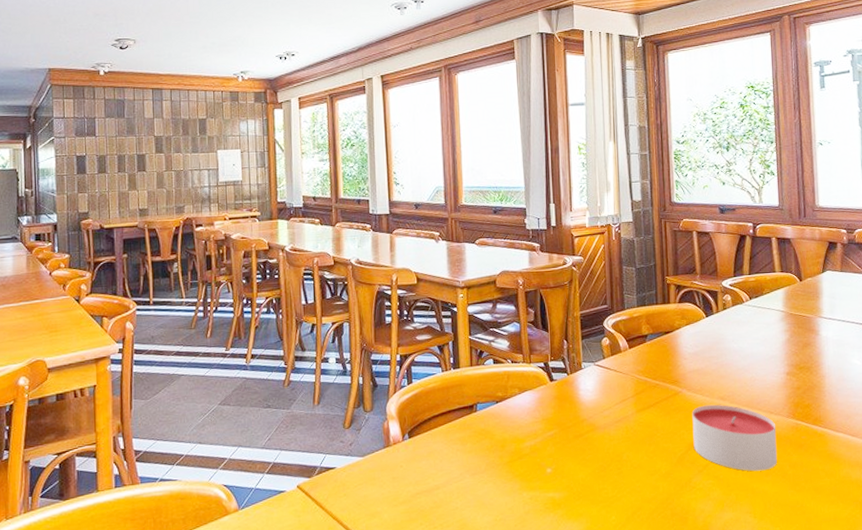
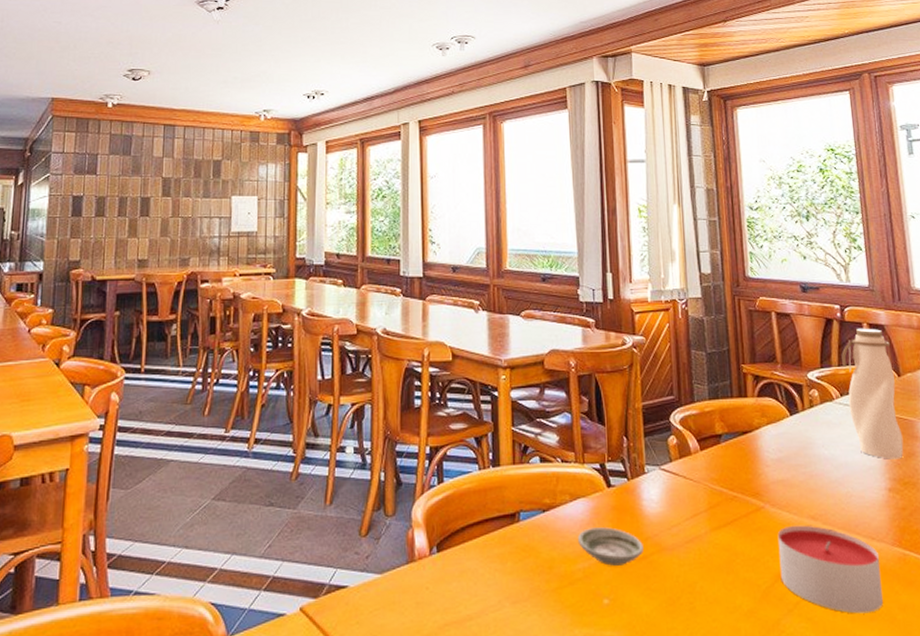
saucer: none [526,413,580,443] -> present [578,527,644,566]
water bottle: none [752,241,801,349] -> present [841,328,904,459]

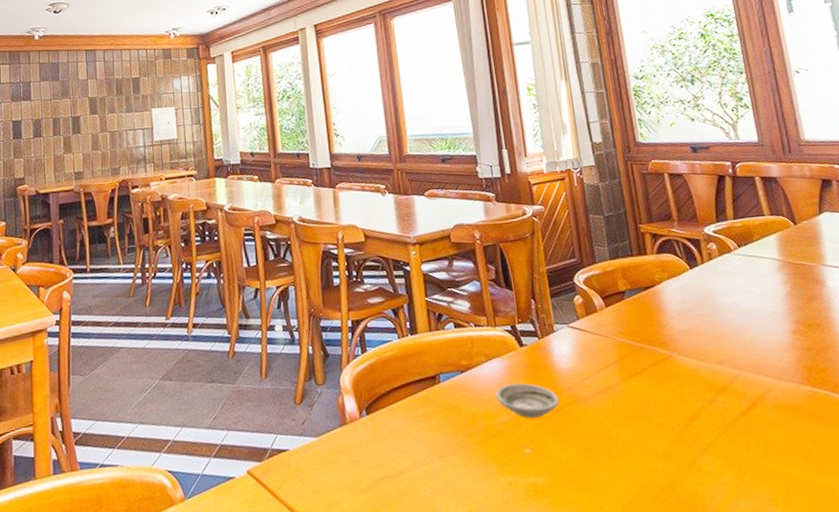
candle: present [777,525,883,614] -> none [686,370,796,450]
water bottle: present [841,328,904,459] -> none [736,181,805,304]

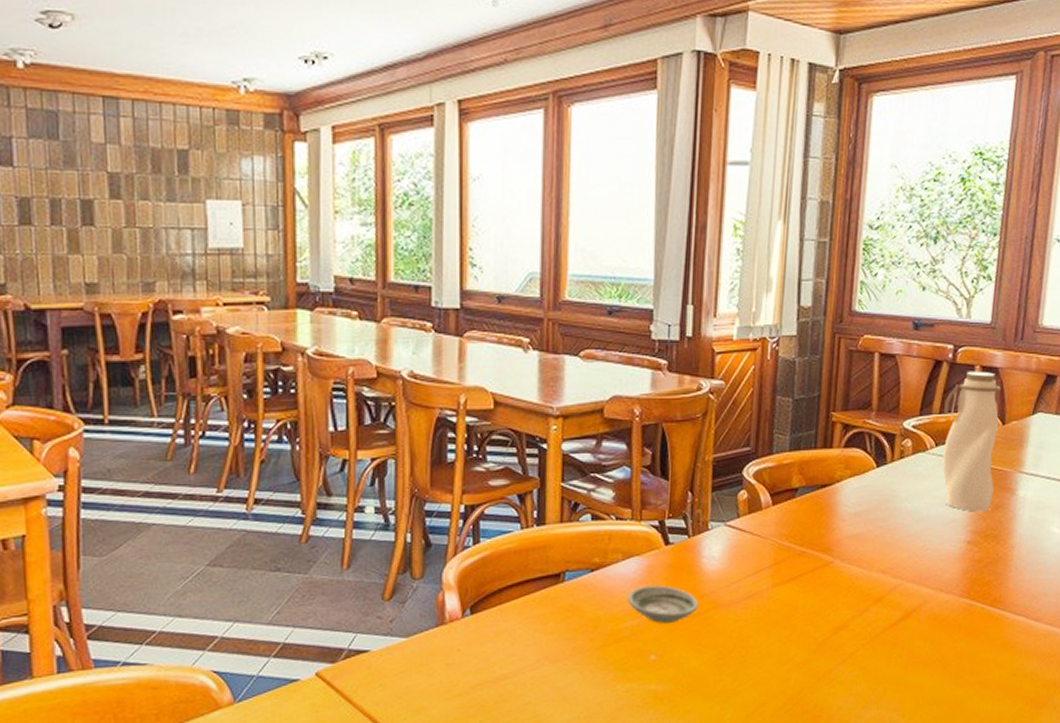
water bottle: none [736,181,805,304] -> present [942,371,1002,512]

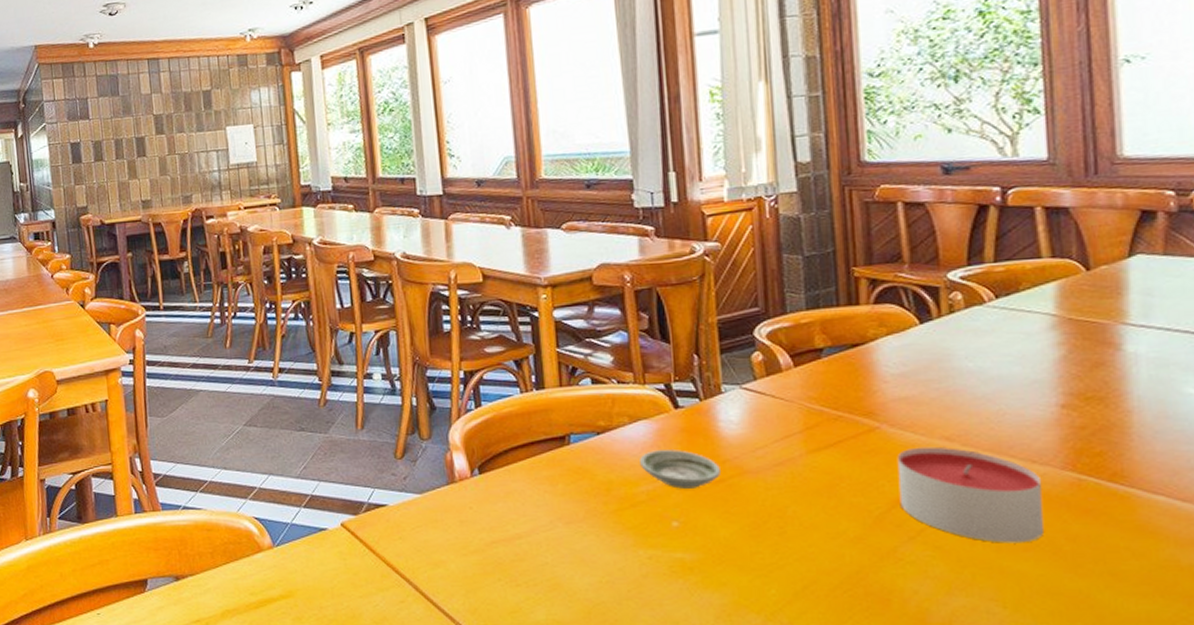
candle: none [839,579,944,662] -> present [897,446,1043,543]
water bottle: present [942,371,1002,512] -> none [1000,212,1089,371]

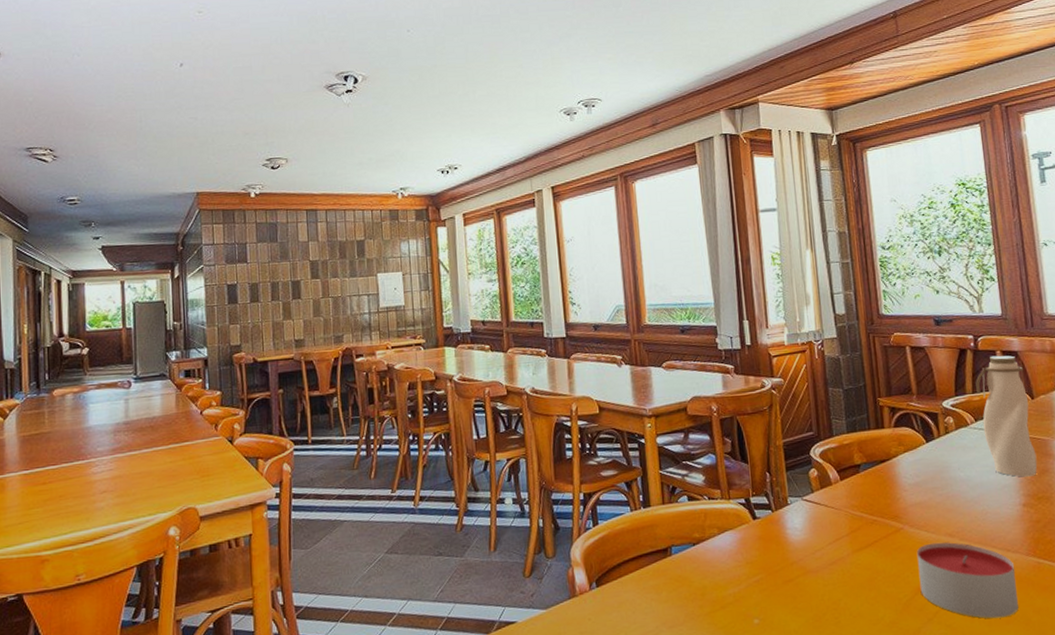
saucer: present [640,450,721,489] -> none [727,555,790,590]
water bottle: none [1000,212,1089,371] -> present [975,355,1038,477]

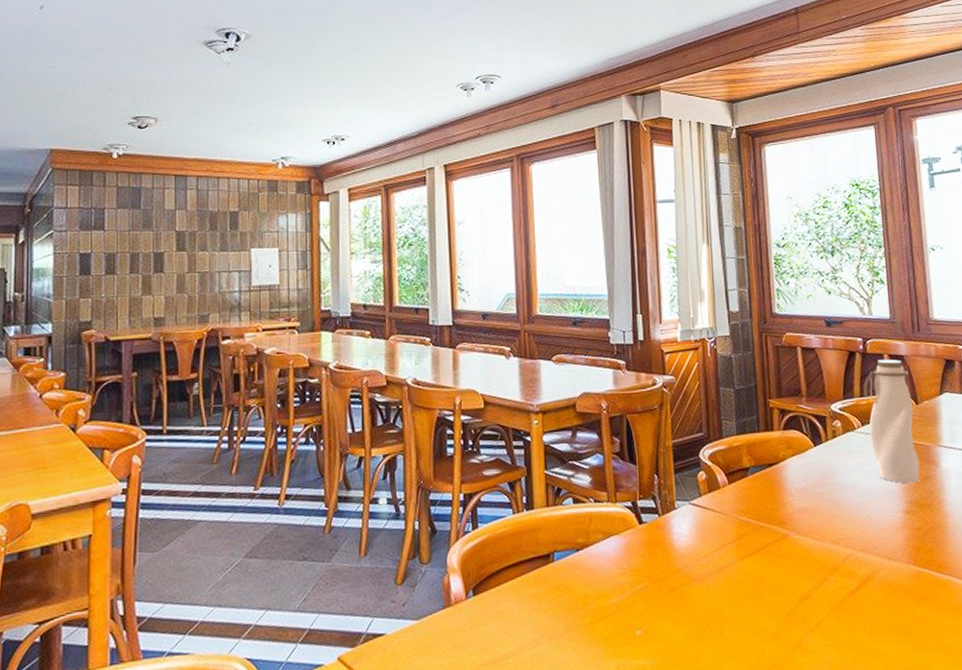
candle: present [916,542,1019,619] -> none [801,549,898,629]

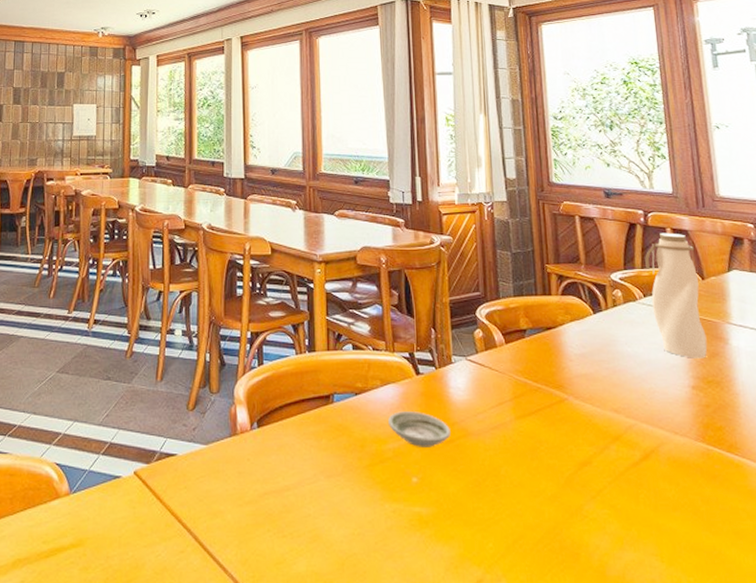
saucer: none [611,562,674,599] -> present [388,411,451,447]

